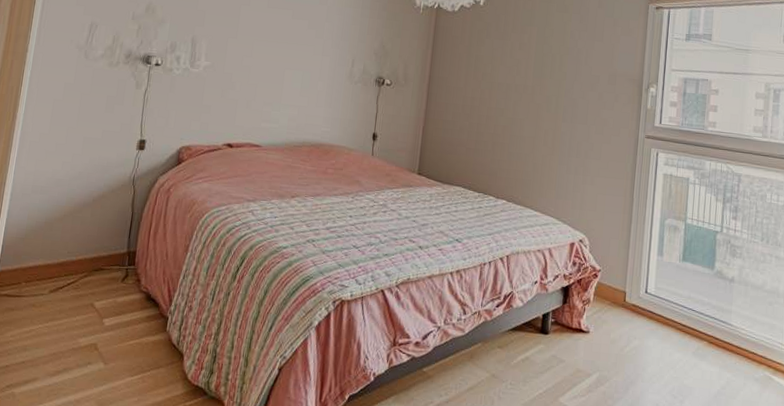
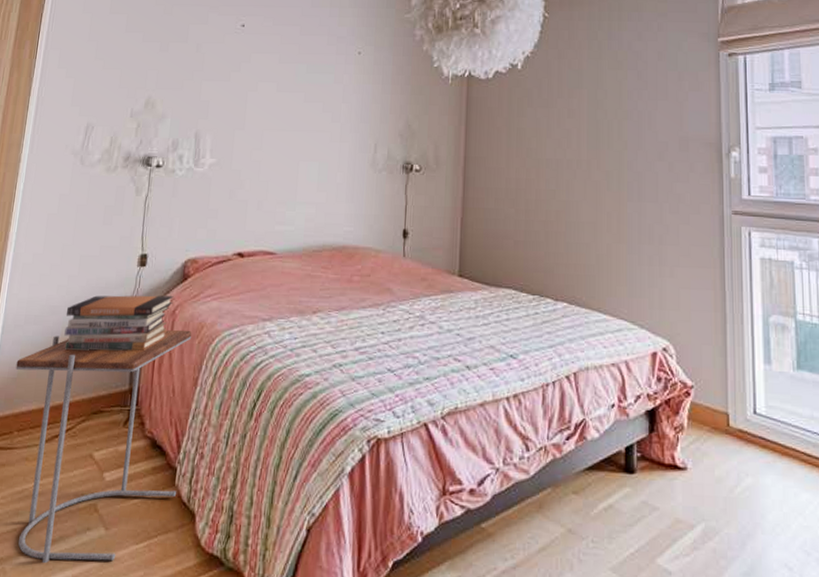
side table: none [23,204,185,390] -> present [15,330,192,564]
book stack: none [68,172,169,221] -> present [64,295,174,351]

